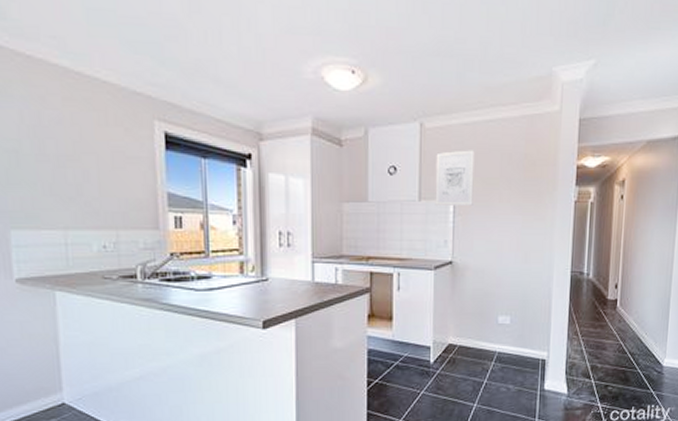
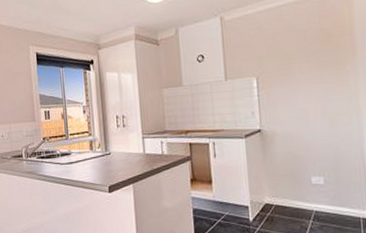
wall art: present [435,150,475,207] -> none [236,32,275,84]

